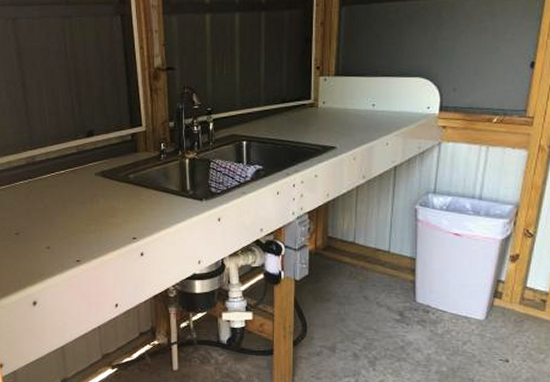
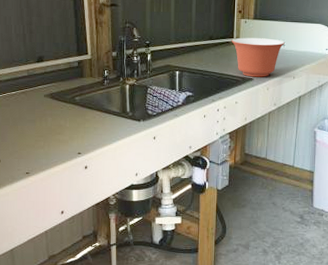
mixing bowl: none [308,97,374,145] -> present [231,37,285,77]

